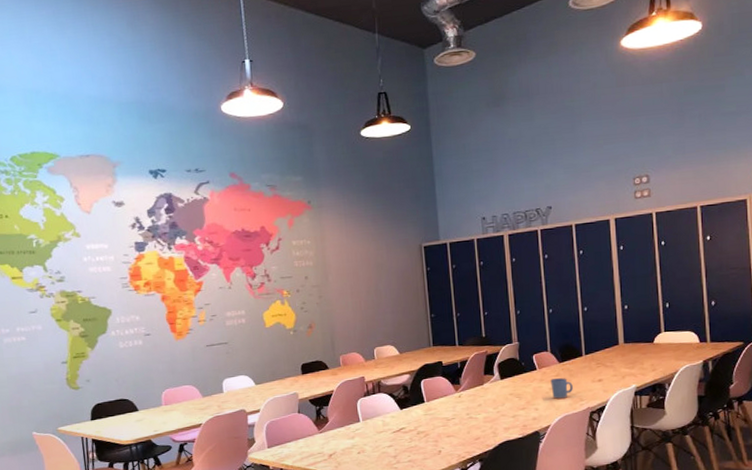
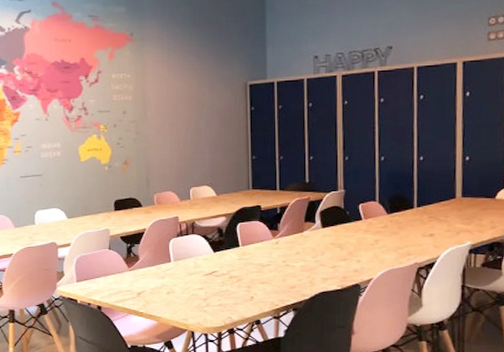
mug: present [550,378,573,399] -> none [376,230,401,251]

